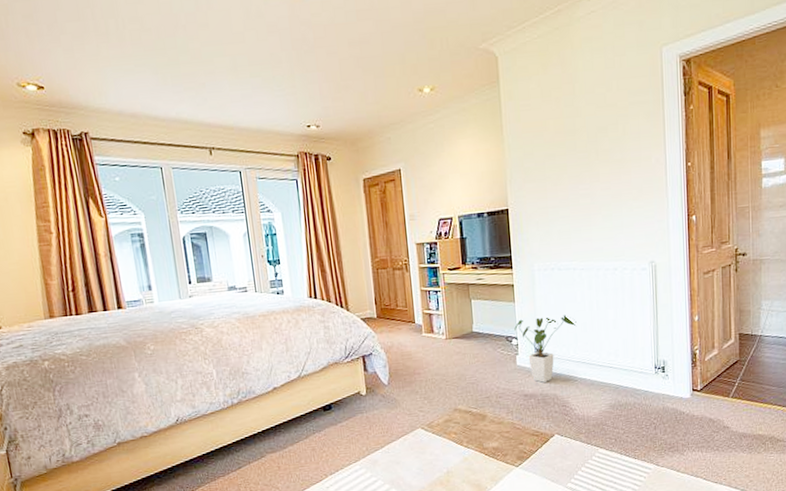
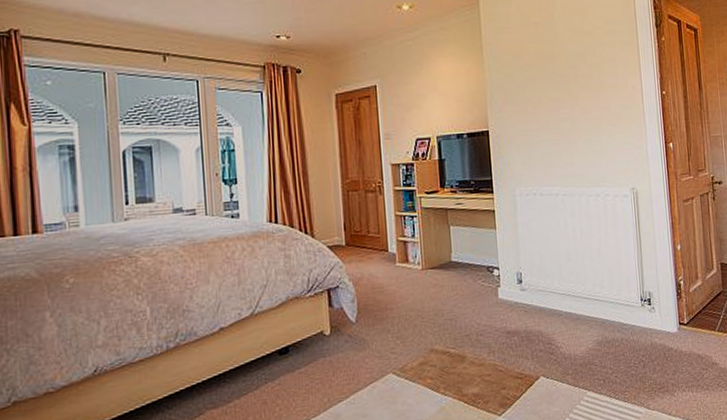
house plant: present [514,315,577,383] -> none [496,243,561,318]

